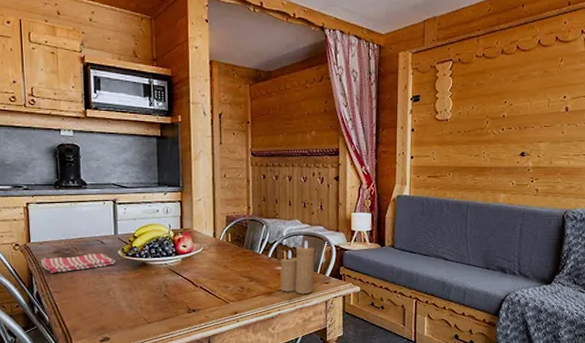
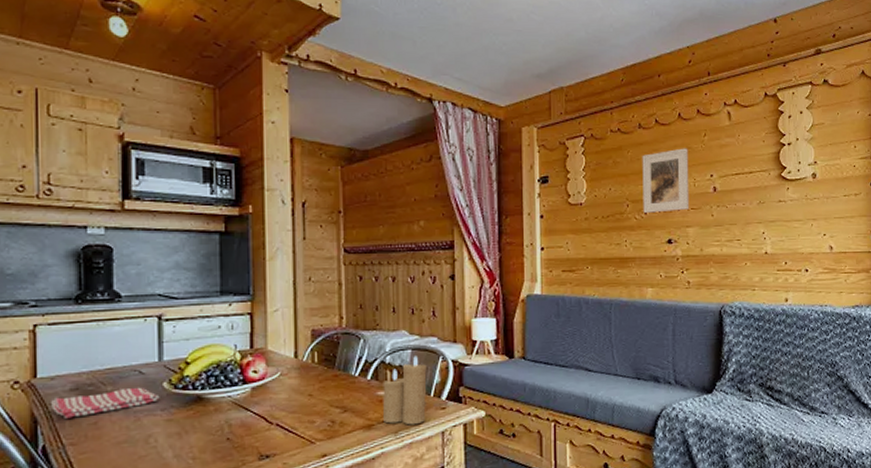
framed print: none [501,72,545,129] -> present [642,148,690,213]

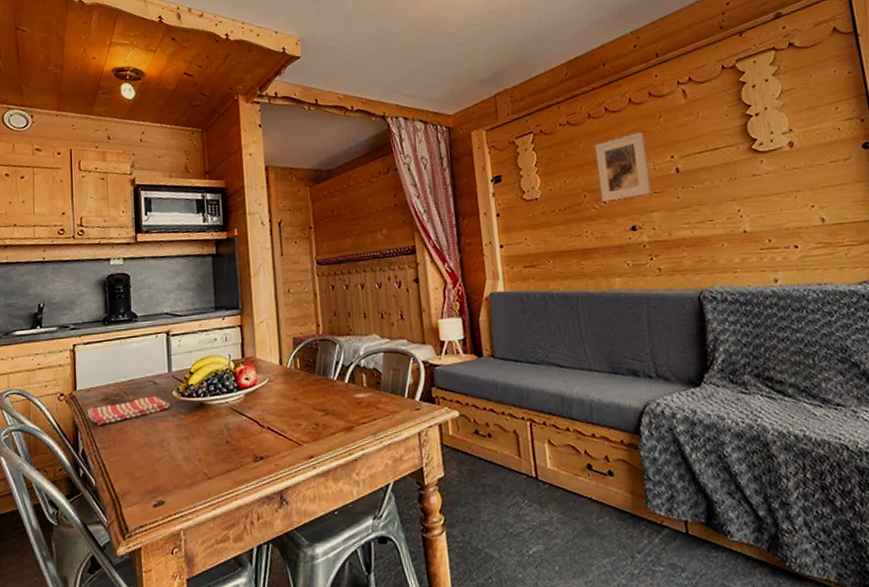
candle: present [383,356,427,425] -> none [359,358,401,427]

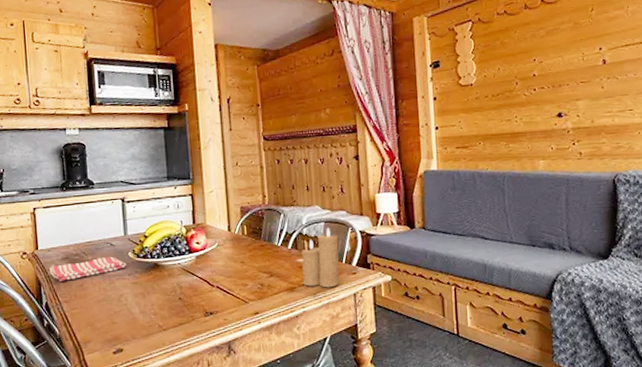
candle: none [359,358,401,427] -> present [301,228,340,288]
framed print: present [594,132,652,202] -> none [529,24,579,89]

